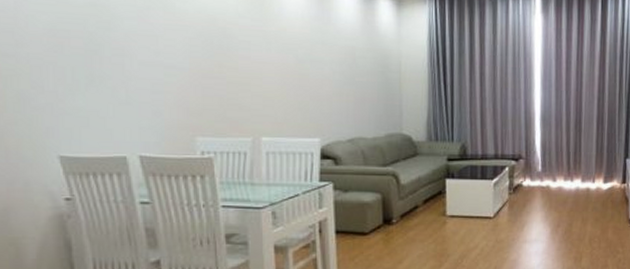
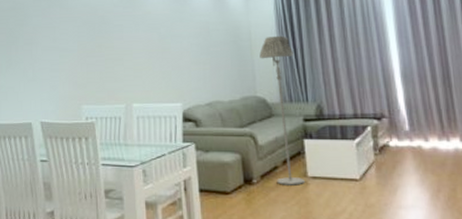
floor lamp: none [408,69,444,224] -> present [259,35,305,185]

